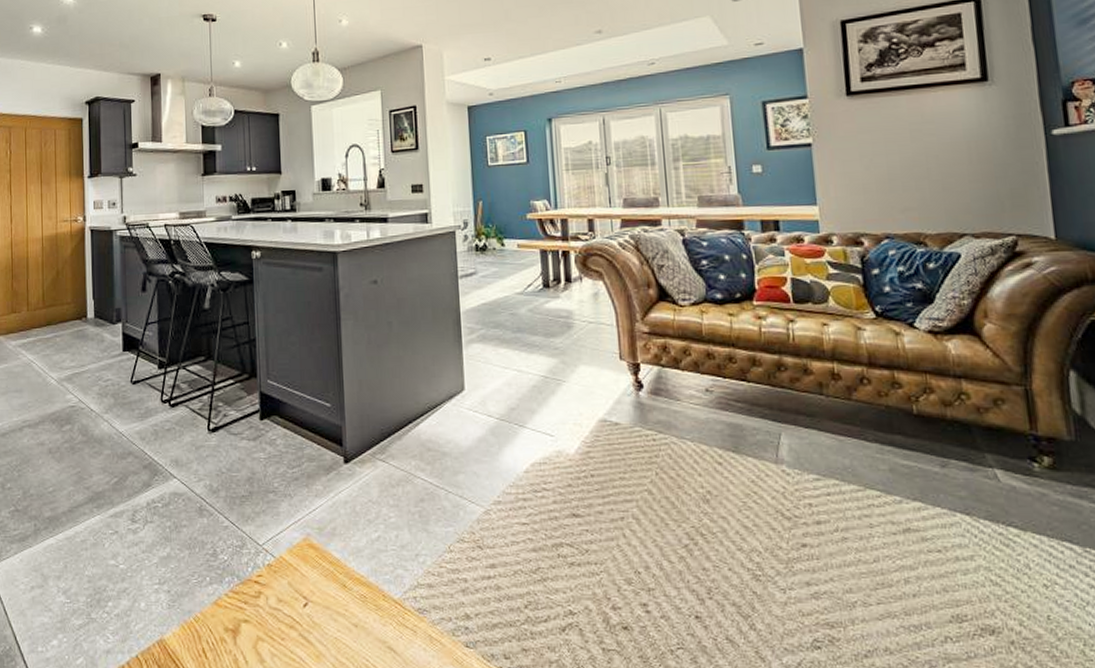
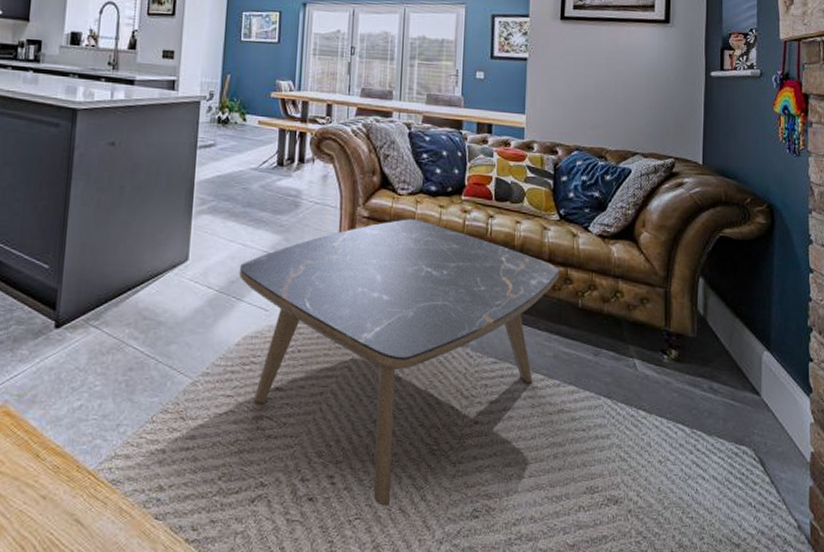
coffee table: none [518,331,884,635] -> present [240,219,559,506]

